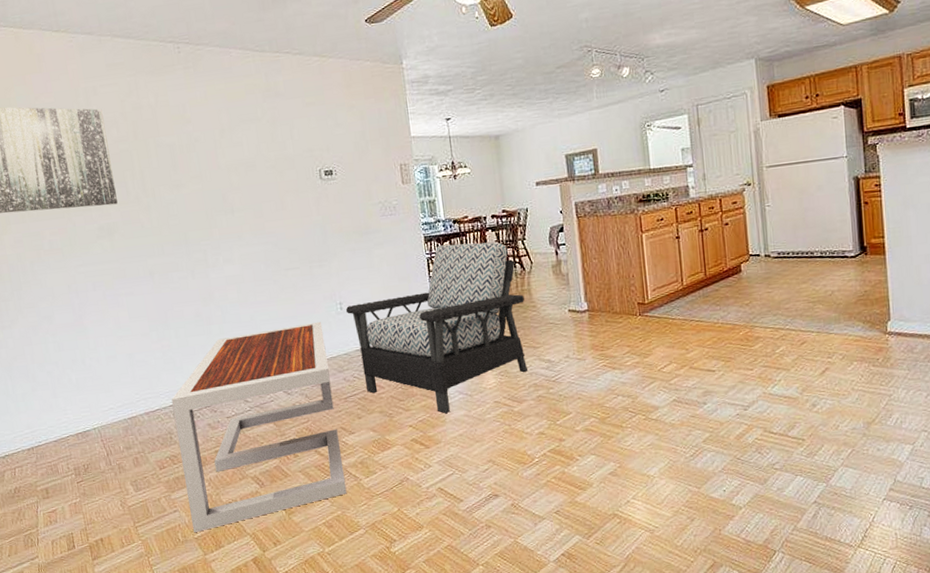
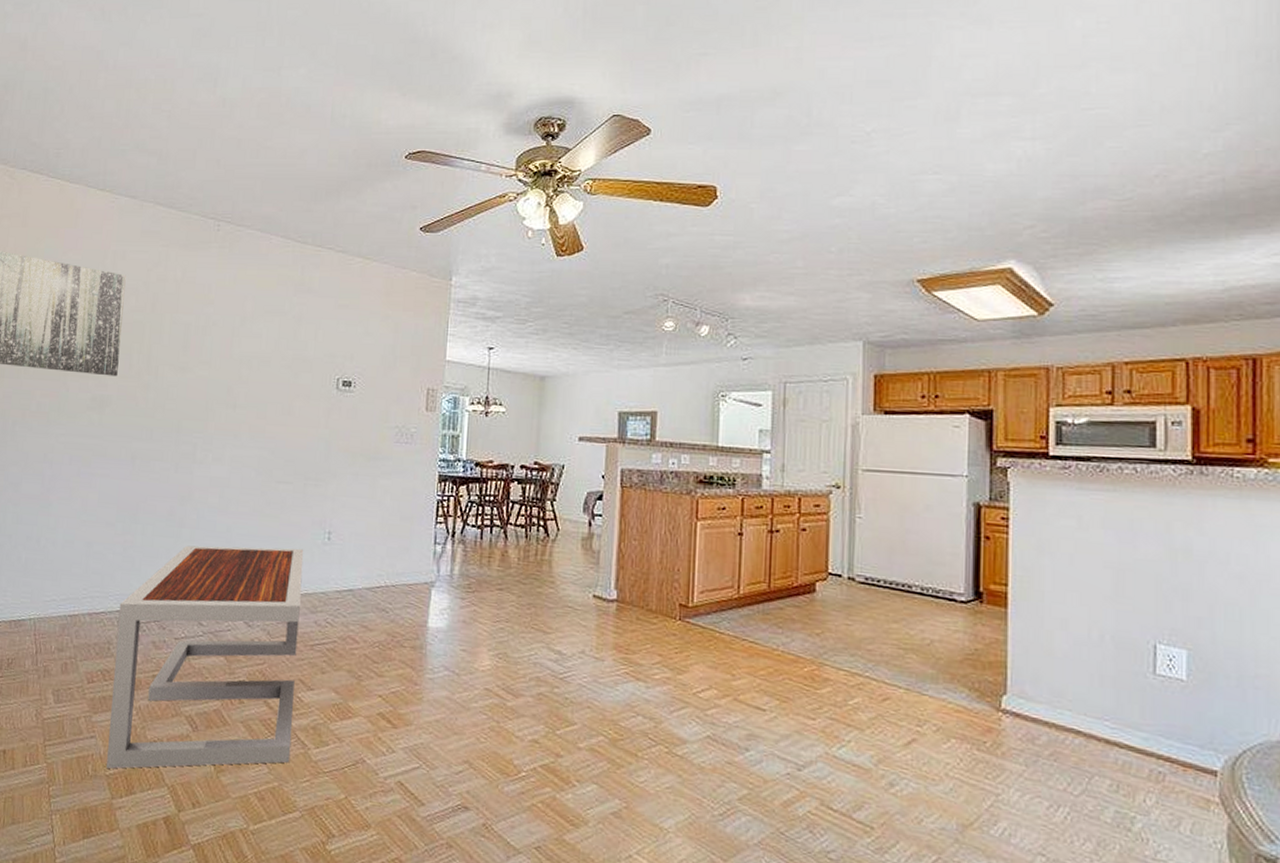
armchair: present [345,242,527,414] -> none [333,488,542,691]

